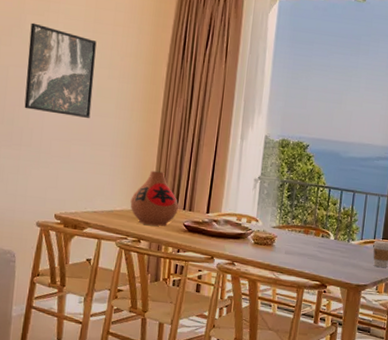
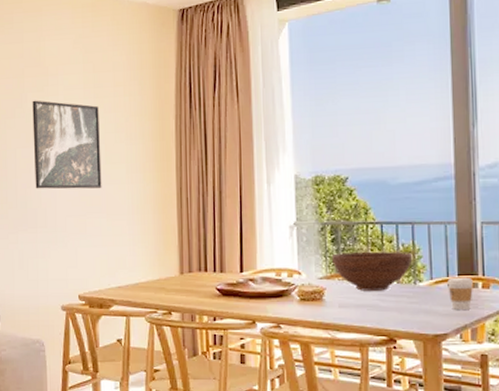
vase: present [130,170,179,226] -> none [155,233,209,294]
fruit bowl: none [285,208,350,244] -> present [331,251,413,291]

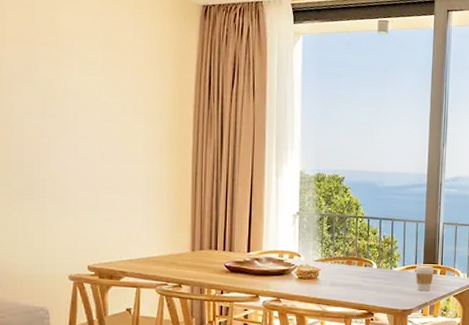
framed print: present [32,100,102,189] -> none [43,69,117,165]
fruit bowl: present [331,251,413,291] -> none [326,240,391,273]

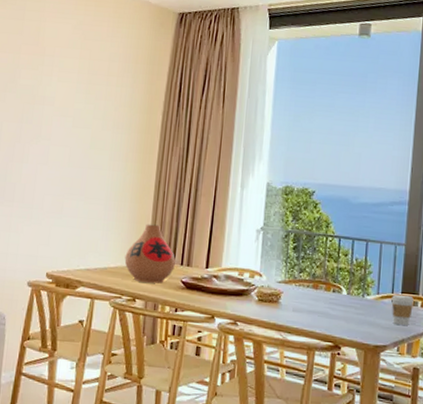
vase: none [167,214,219,269] -> present [124,224,176,284]

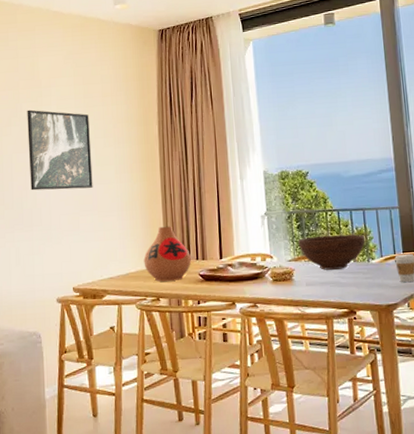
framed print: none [17,77,90,171] -> present [27,109,93,191]
fruit bowl: none [291,260,364,300] -> present [297,234,366,270]

